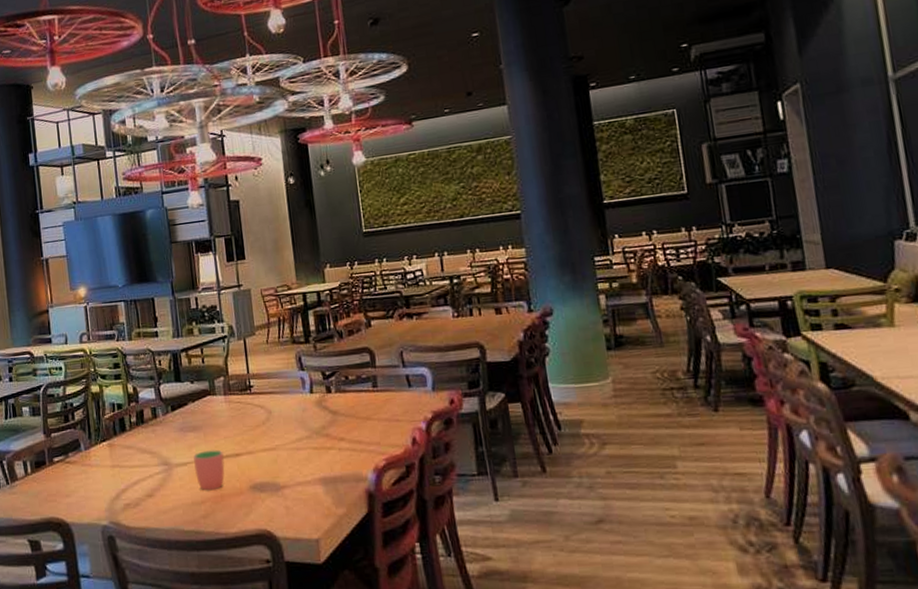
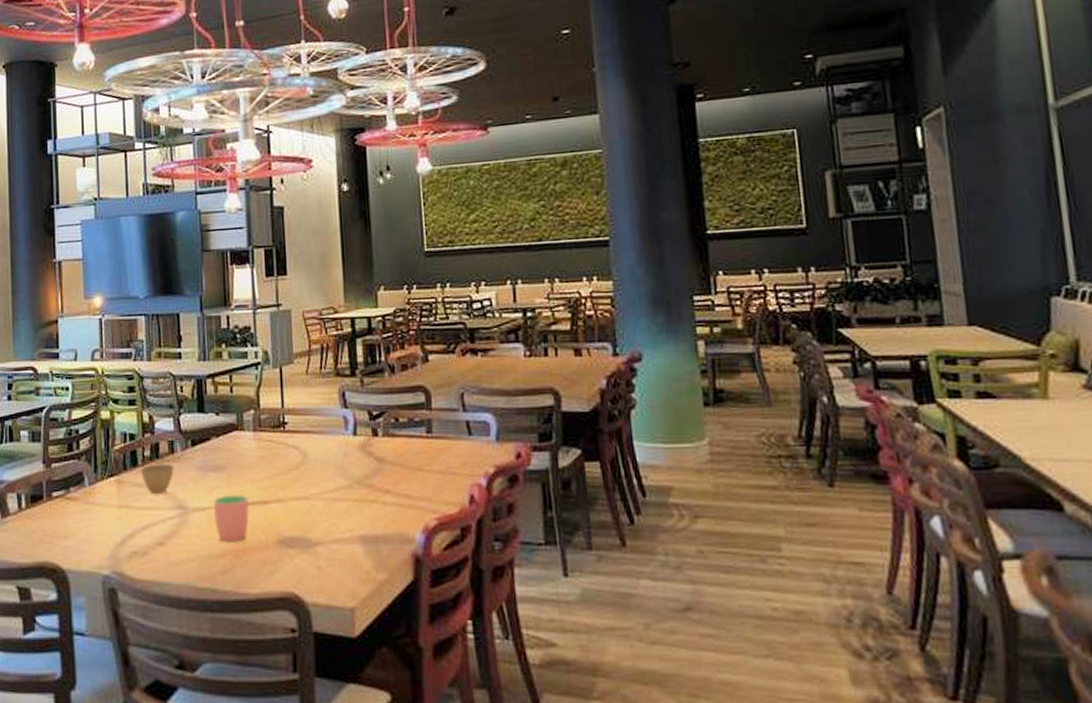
cup: none [129,427,158,455] -> present [141,463,174,495]

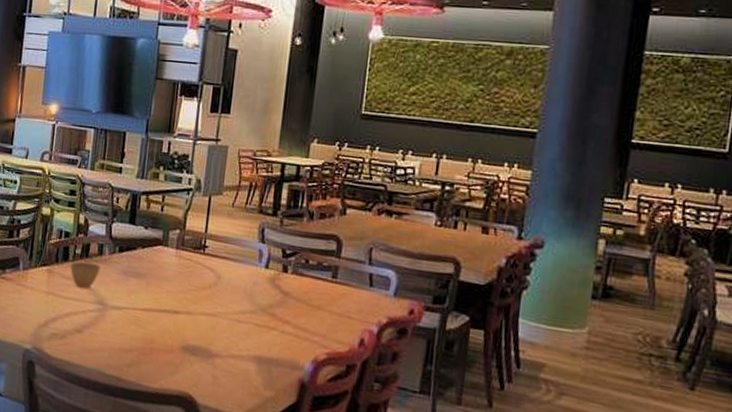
cup: present [214,495,250,541] -> none [129,300,163,341]

